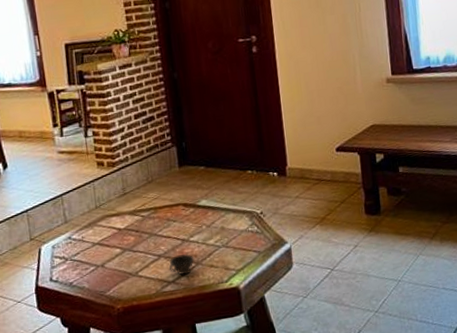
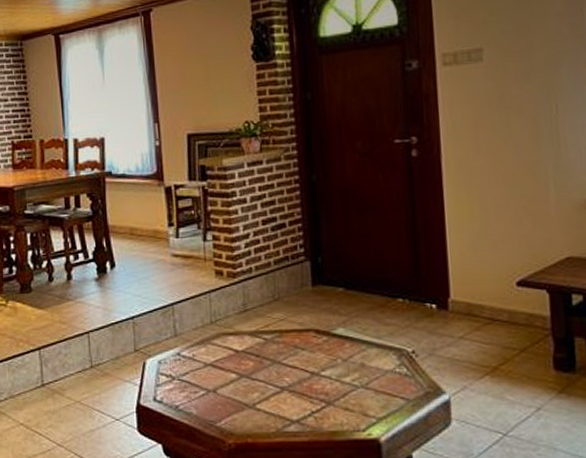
cup: present [169,254,195,275] -> none [293,391,326,415]

